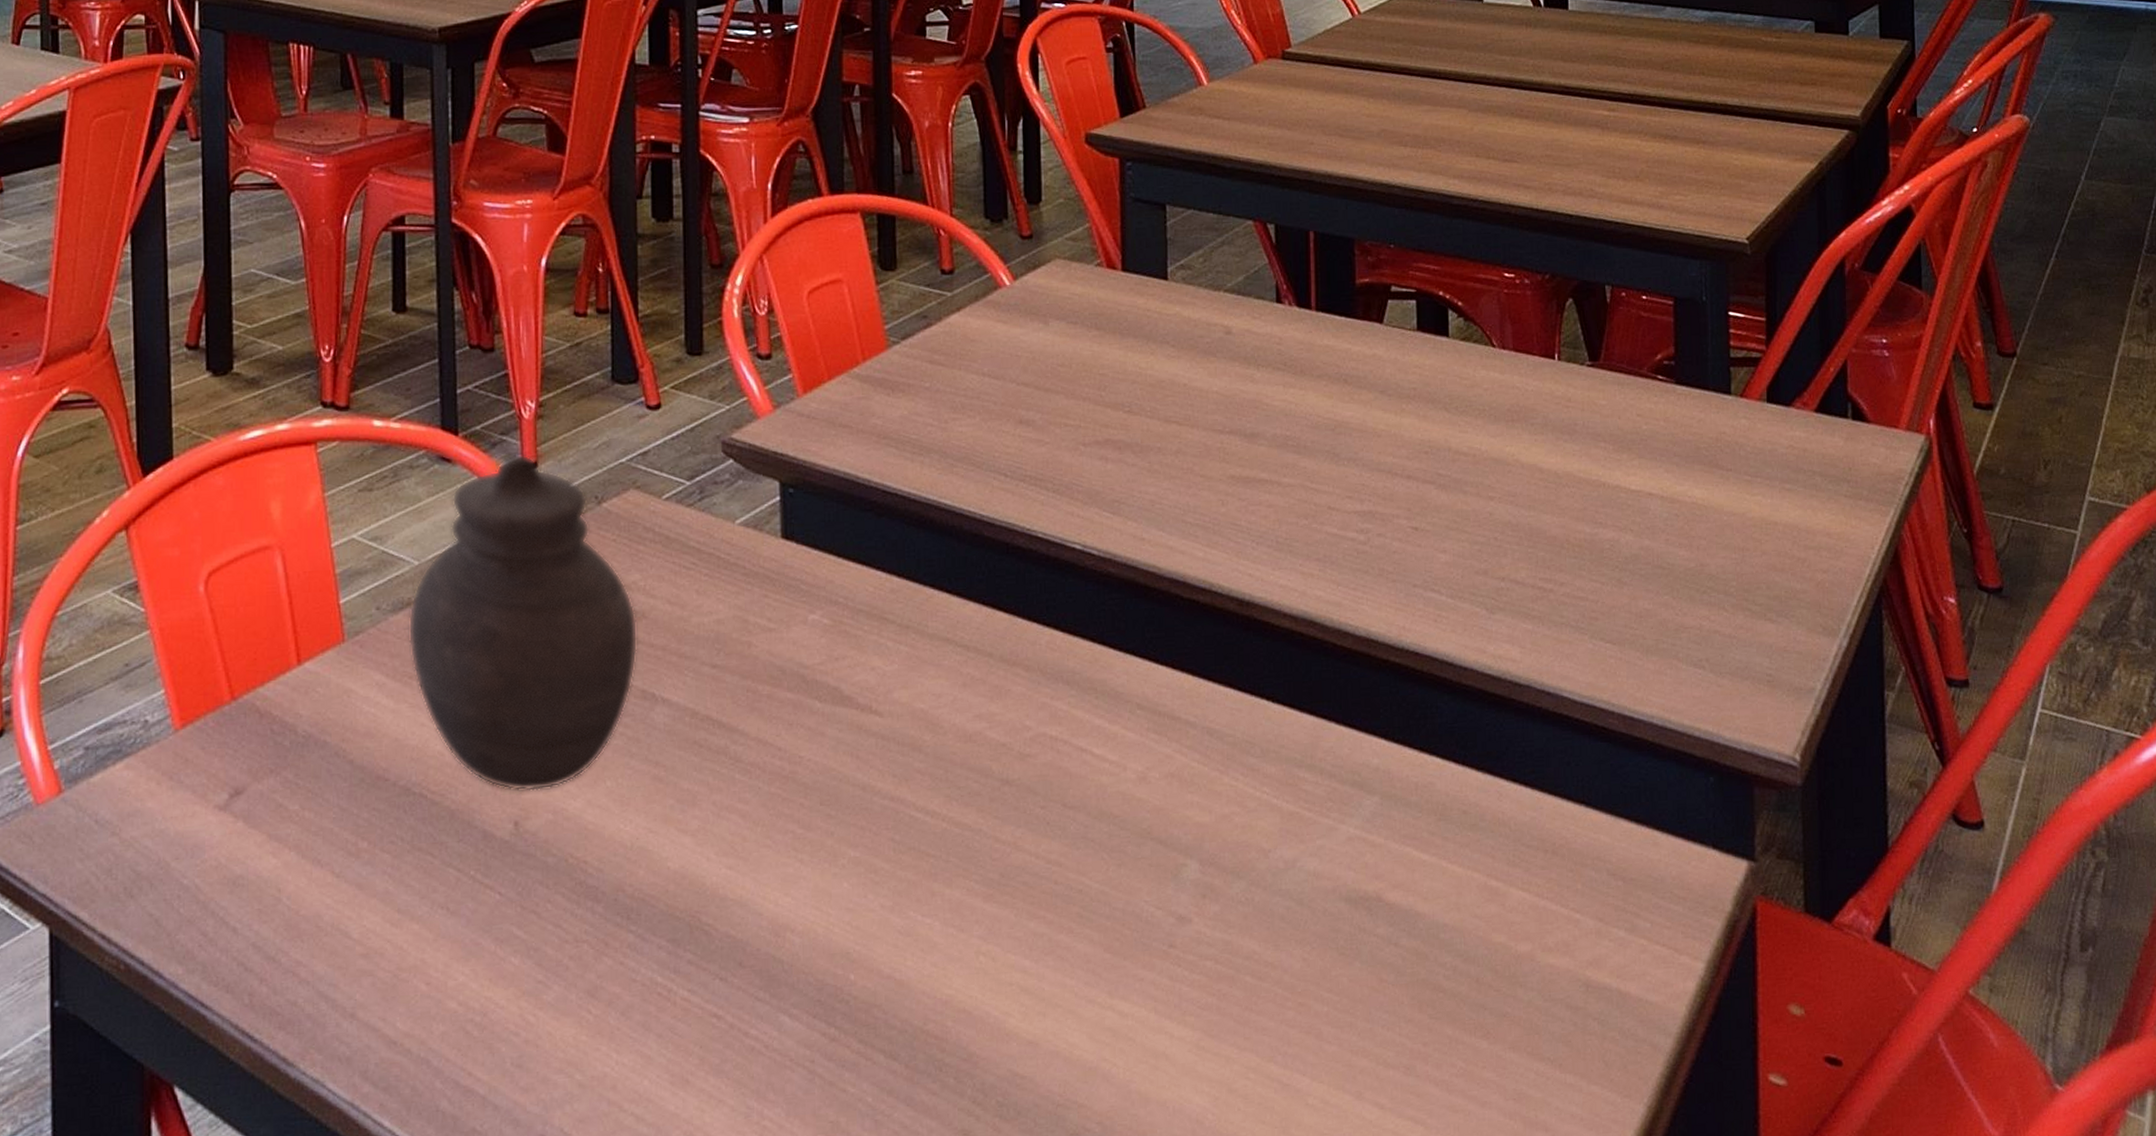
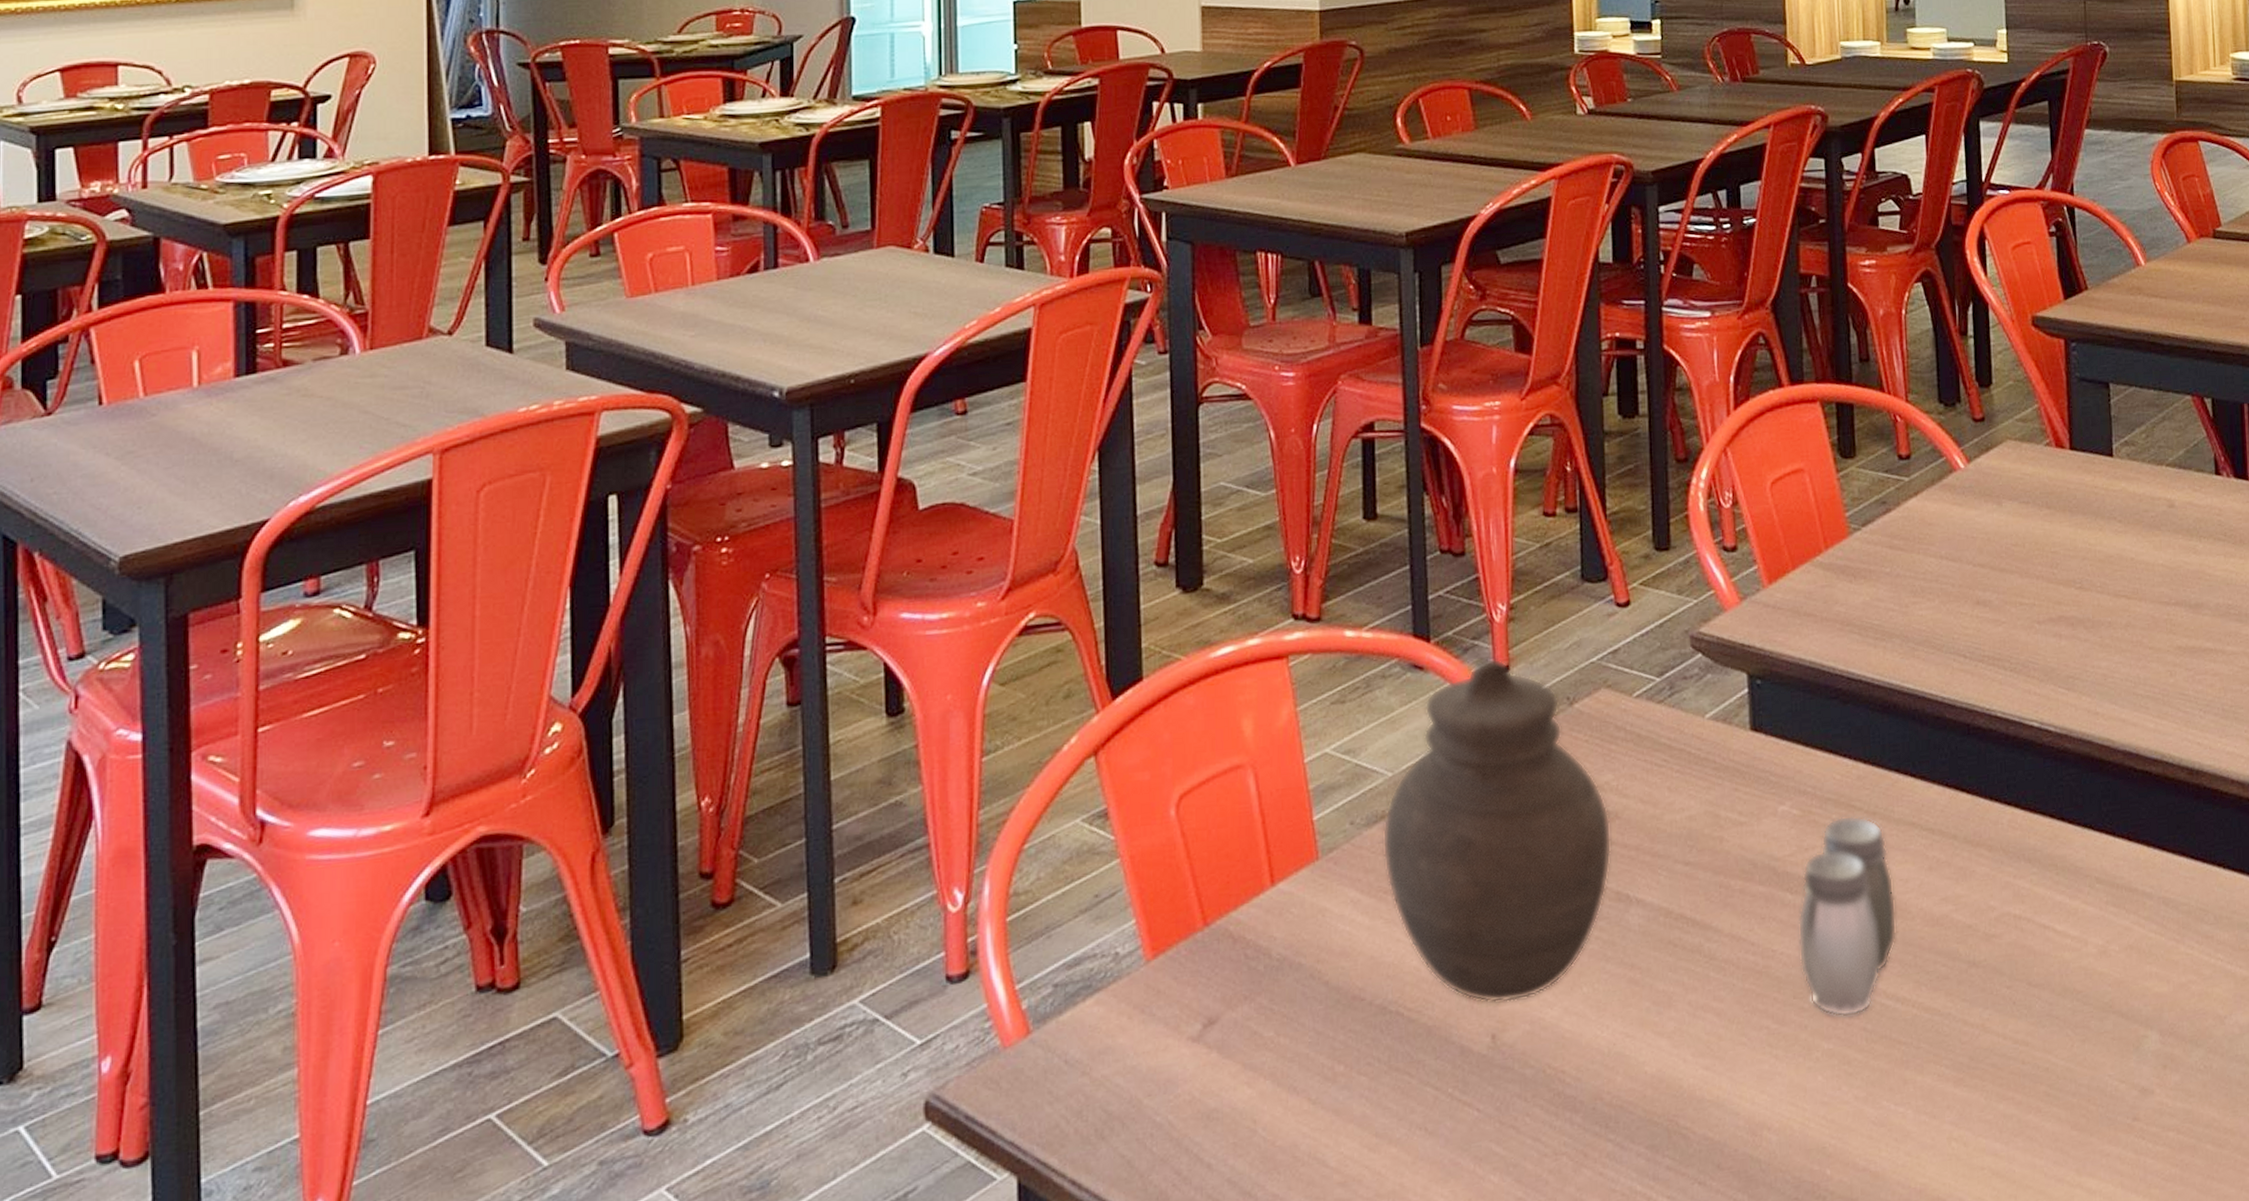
salt and pepper shaker: none [826,627,928,826] -> present [1797,815,1897,1017]

